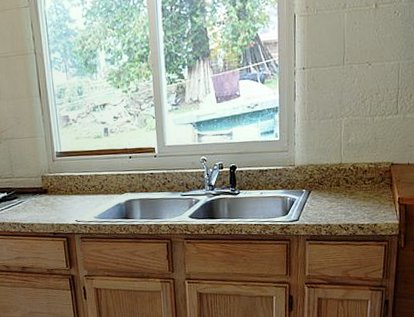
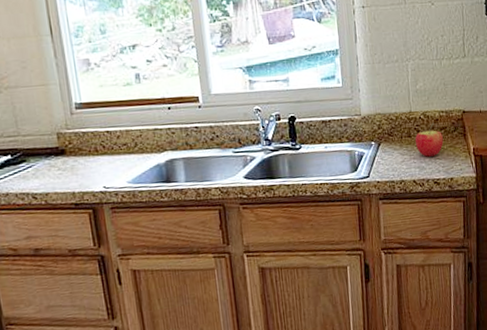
apple: none [343,174,370,204] -> present [415,123,443,157]

